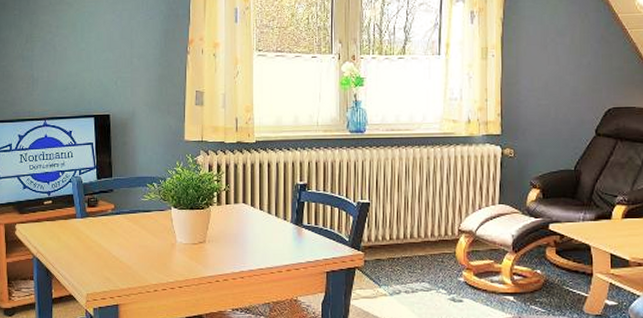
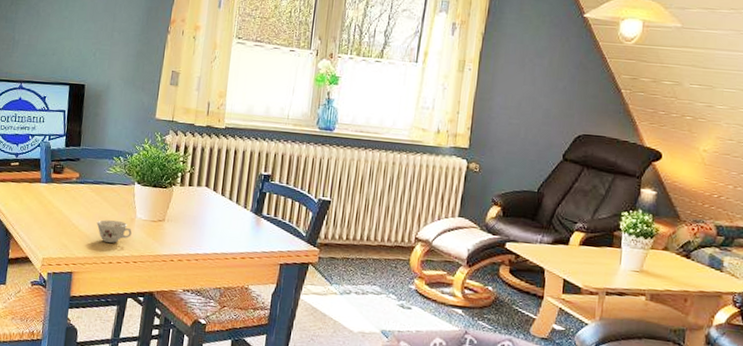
teacup: none [137,248,174,270] -> present [96,219,132,243]

